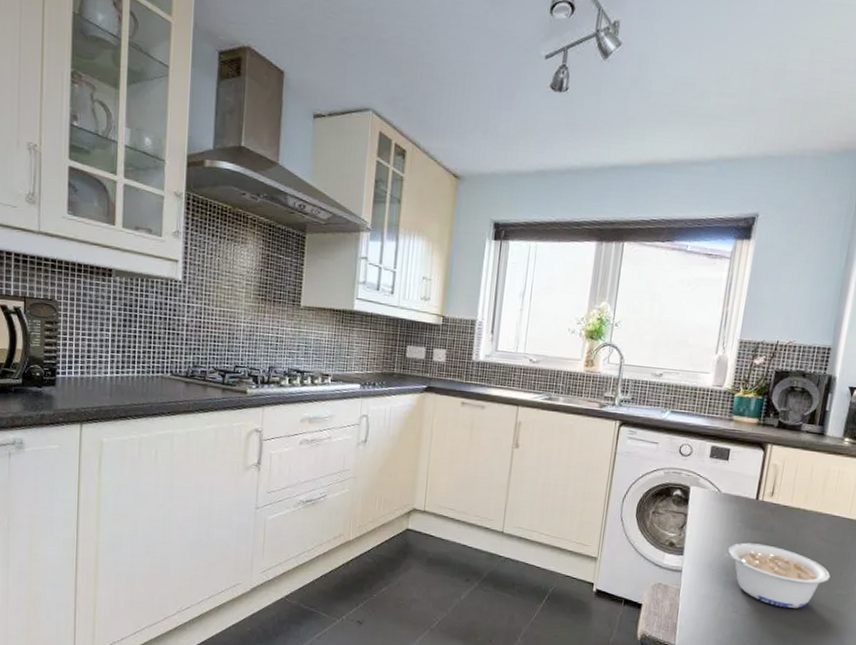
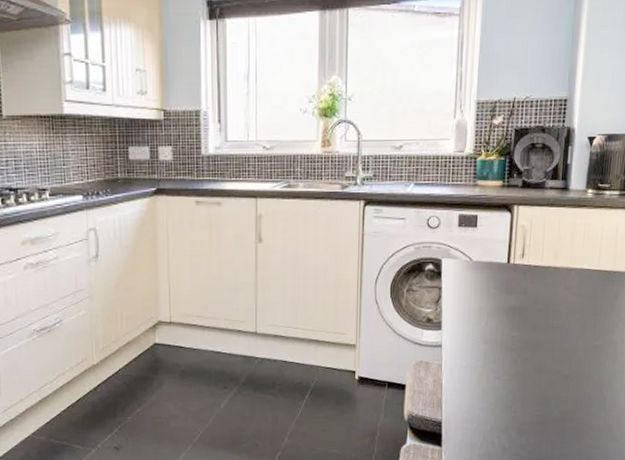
legume: present [725,542,831,609] -> none [482,307,585,367]

